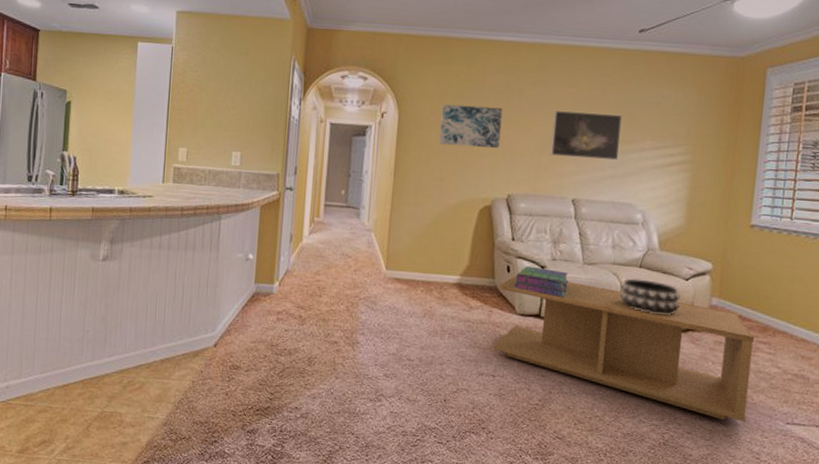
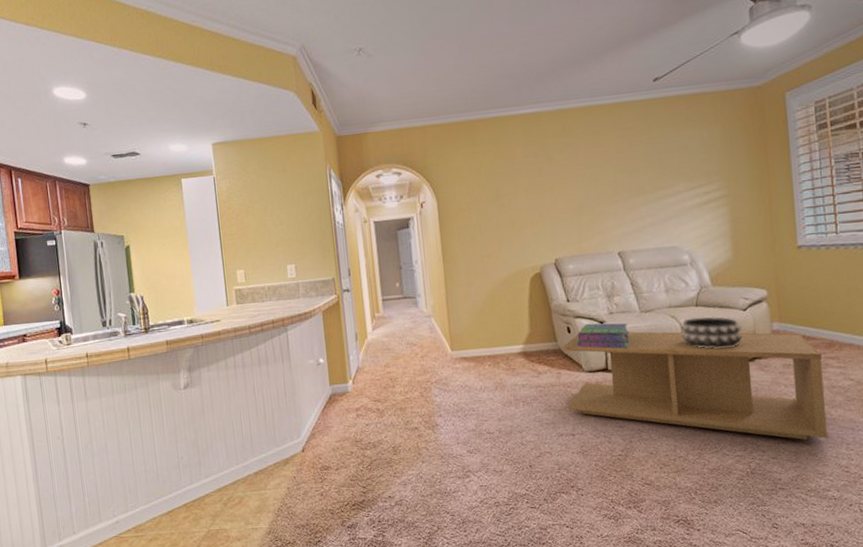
wall art: present [439,104,503,149] -> none [477,178,539,223]
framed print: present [550,111,622,161] -> none [585,163,656,215]

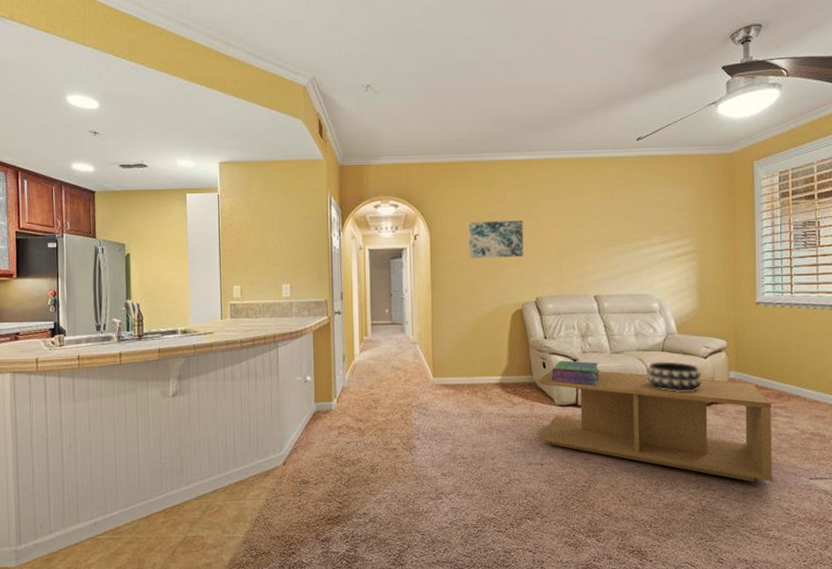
wall art: none [477,178,539,223] -> present [468,220,524,259]

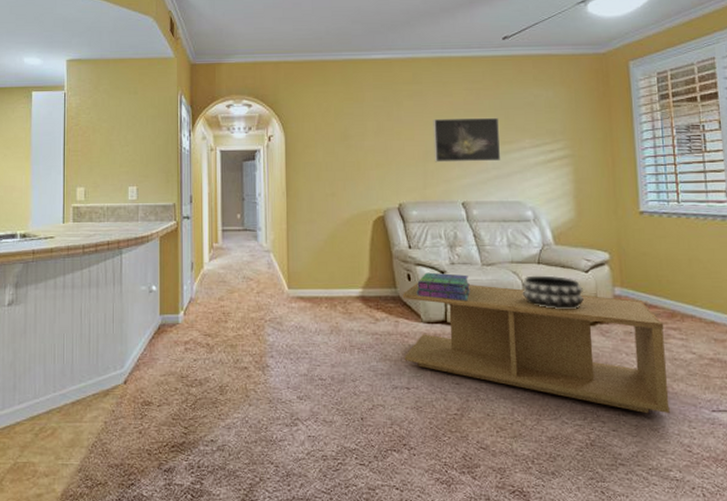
wall art: present [468,220,524,259] -> none [325,121,385,162]
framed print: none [569,215,632,259] -> present [433,117,501,163]

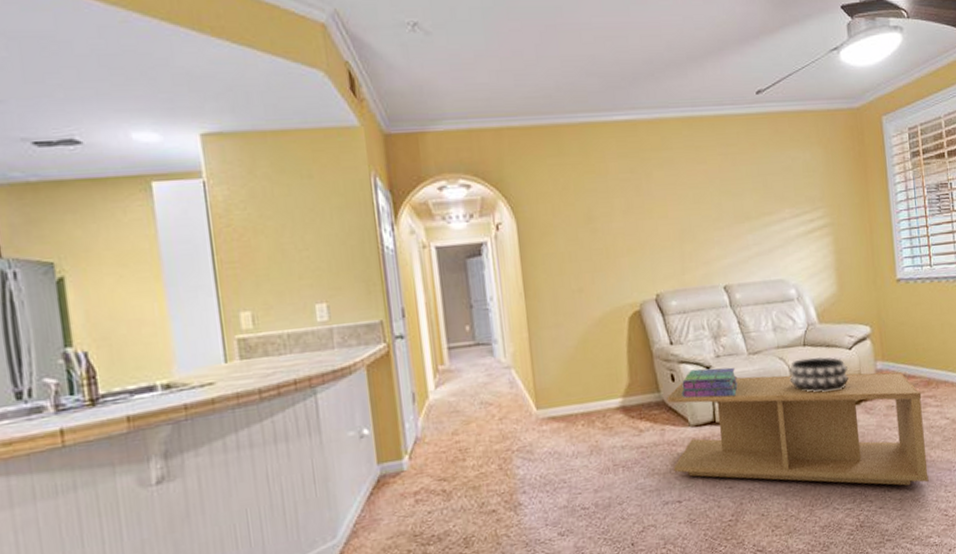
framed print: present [433,117,501,163] -> none [687,185,762,243]

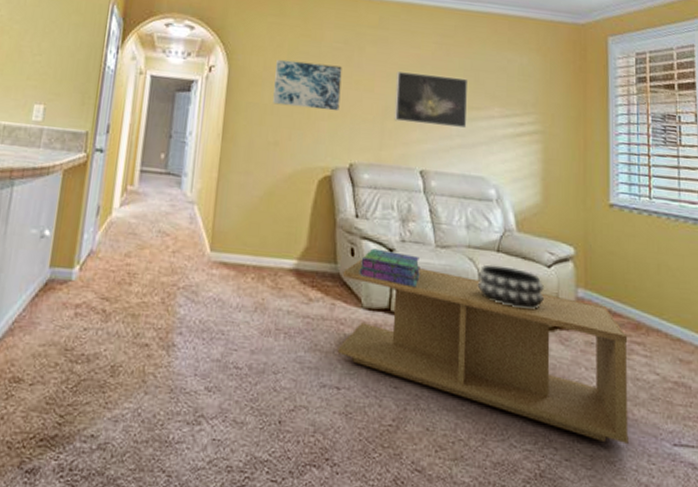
wall art: none [565,197,637,251] -> present [273,59,342,112]
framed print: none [687,185,762,243] -> present [394,71,468,129]

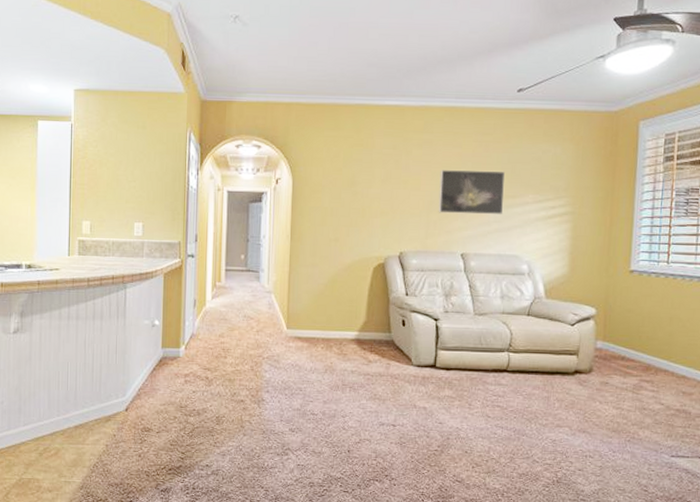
wall art: present [273,59,342,112] -> none [332,168,392,209]
coffee table: present [337,259,629,445] -> none [393,328,638,458]
stack of books: present [359,248,420,288] -> none [409,319,461,348]
decorative bowl: present [477,264,544,310] -> none [509,326,567,360]

